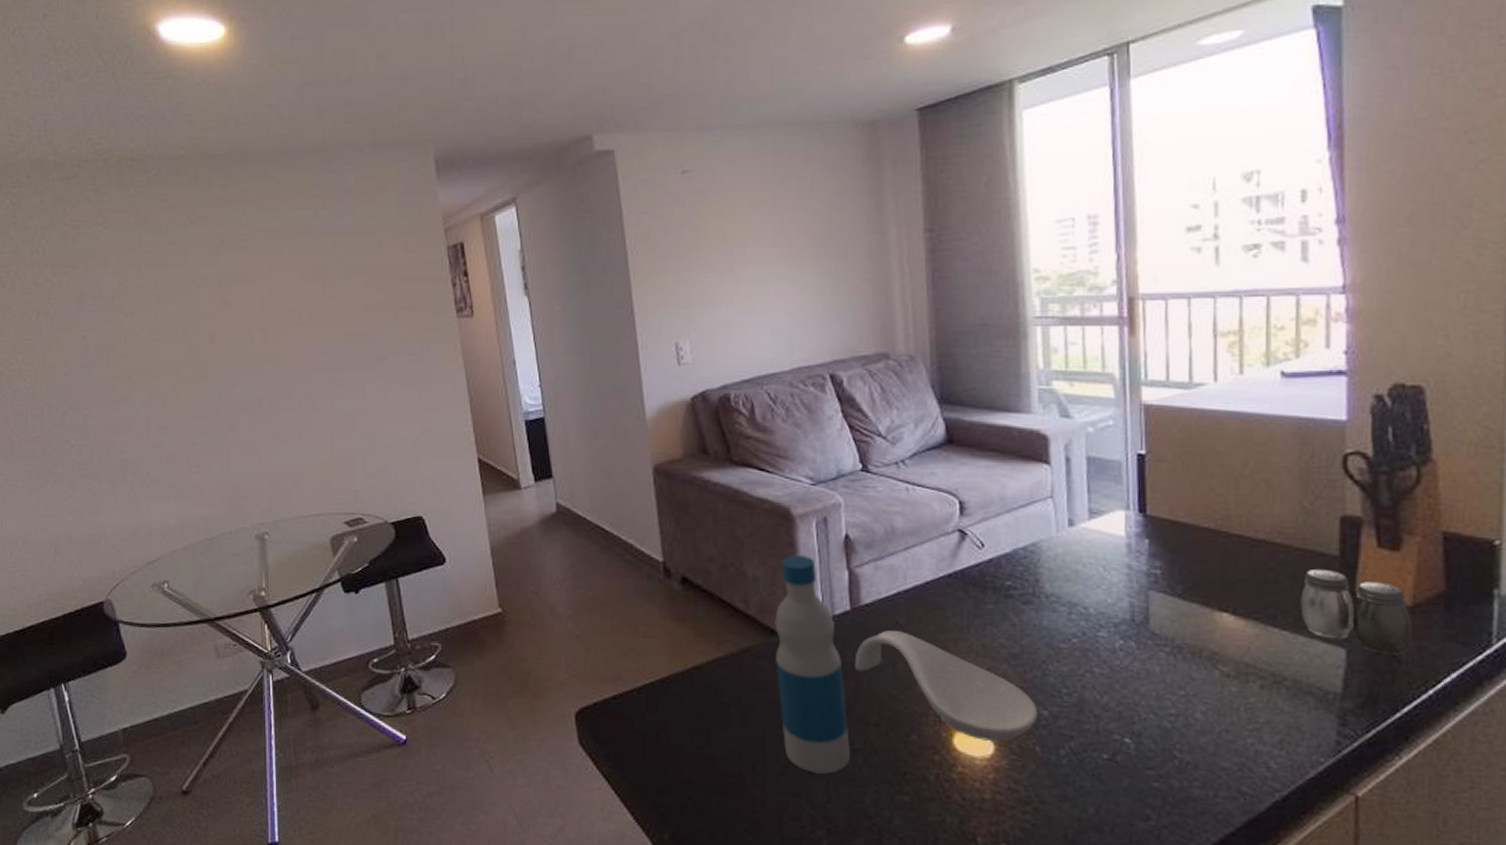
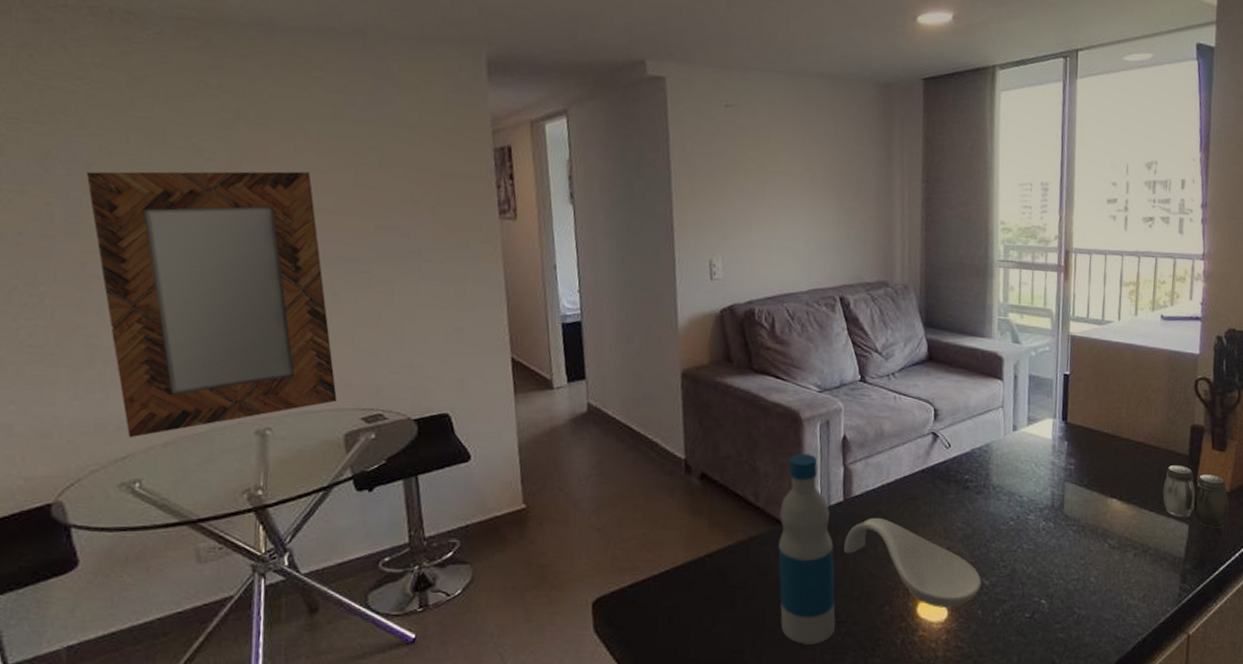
home mirror: none [110,288,322,543] -> present [86,171,337,438]

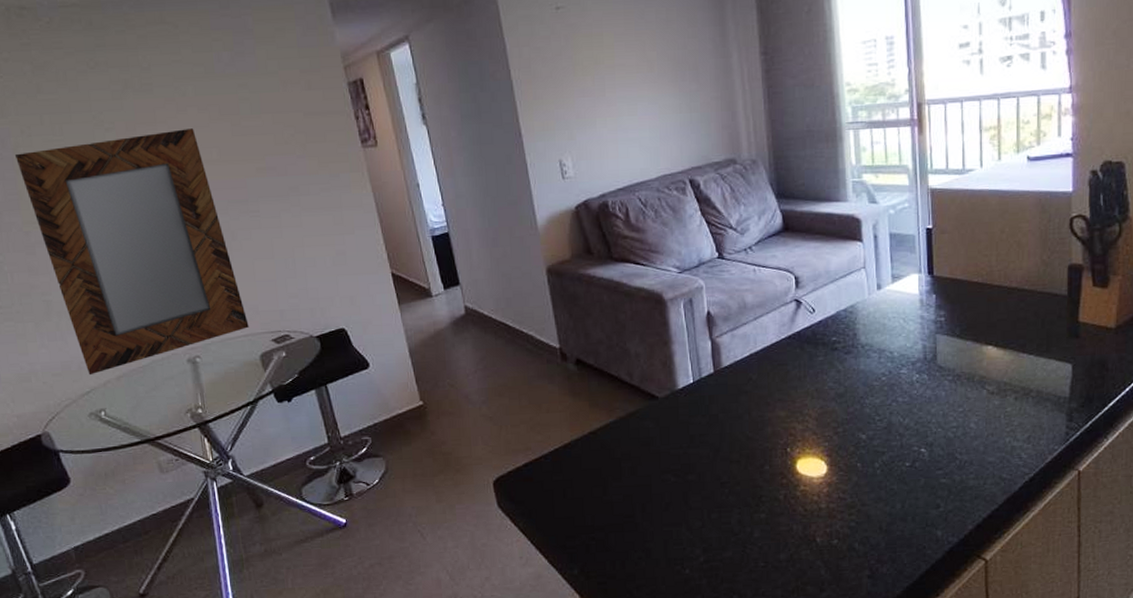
bottle: present [778,453,836,644] -> none [654,332,718,506]
spoon rest: present [843,518,982,608] -> none [718,385,859,463]
salt and pepper shaker: present [1163,465,1229,529] -> none [1041,306,1116,366]

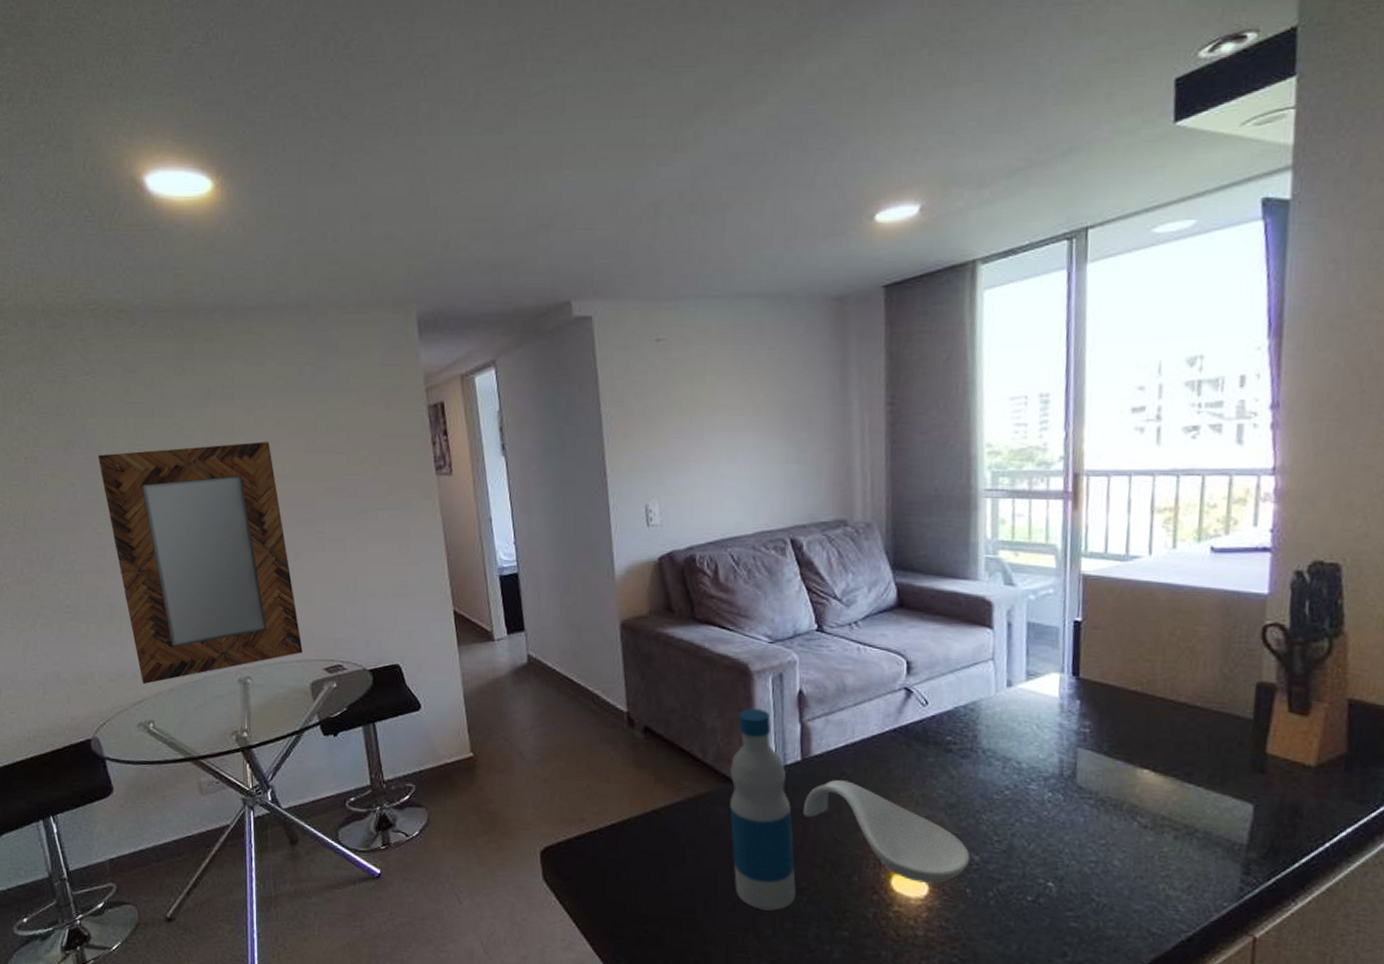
bottle: none [654,332,718,506] -> present [730,708,796,911]
spoon rest: none [718,385,859,463] -> present [802,780,971,883]

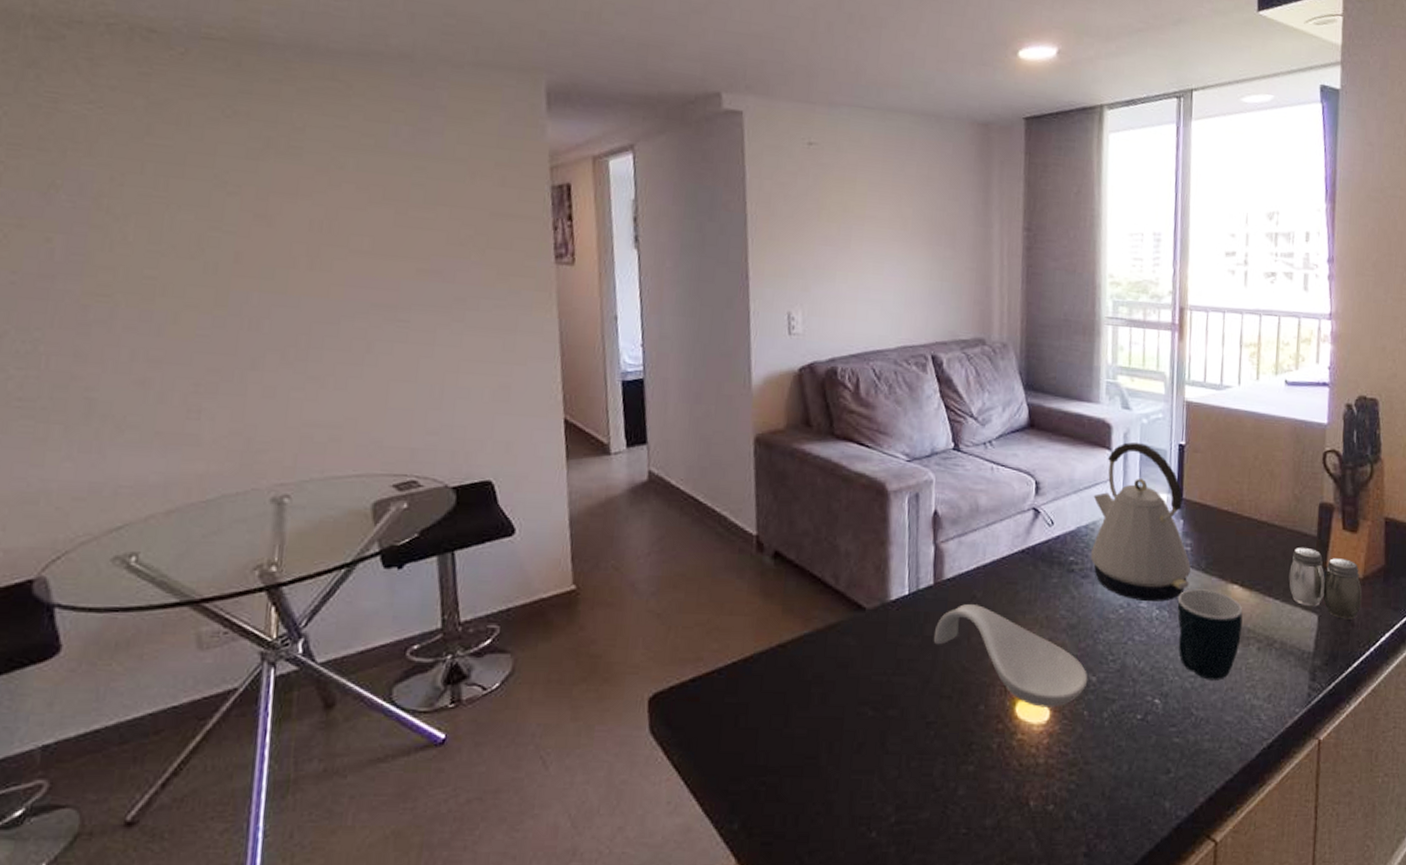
home mirror: present [97,442,303,685] -> none [93,204,366,505]
bottle: present [730,708,796,911] -> none [860,530,924,749]
kettle: none [971,619,1091,784] -> present [1091,441,1192,602]
mug: none [1074,772,1156,868] -> present [1177,589,1243,681]
salt and pepper shaker: none [1215,731,1315,811] -> present [1289,548,1362,620]

